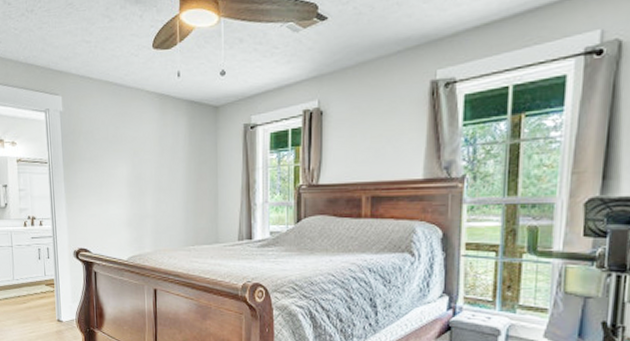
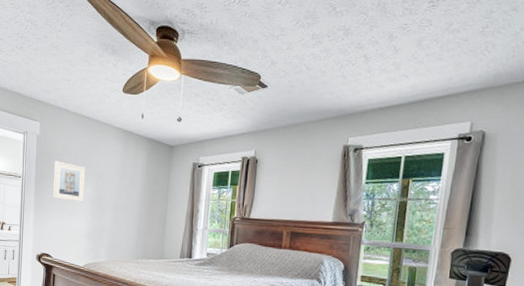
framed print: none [83,139,121,185] -> present [53,160,86,202]

